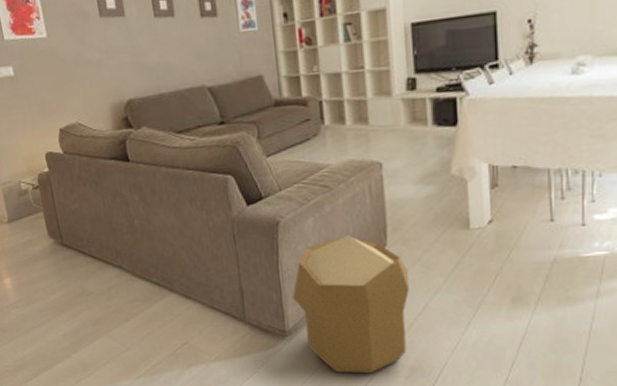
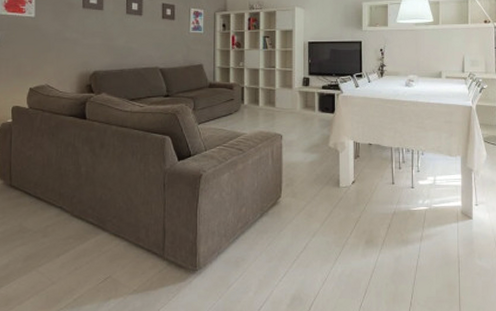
pouf: present [292,234,410,374] -> none [206,187,296,303]

